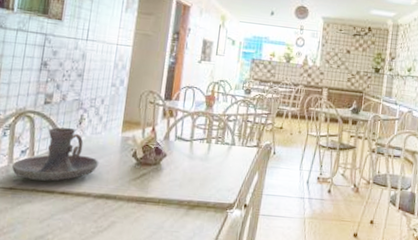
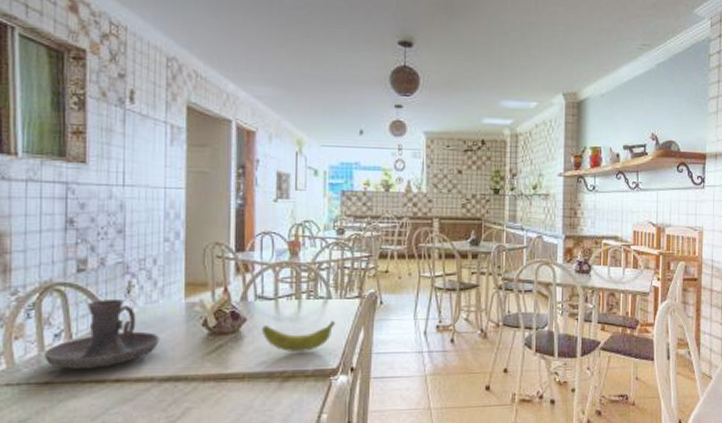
banana: none [177,161,237,187] -> present [261,320,336,352]

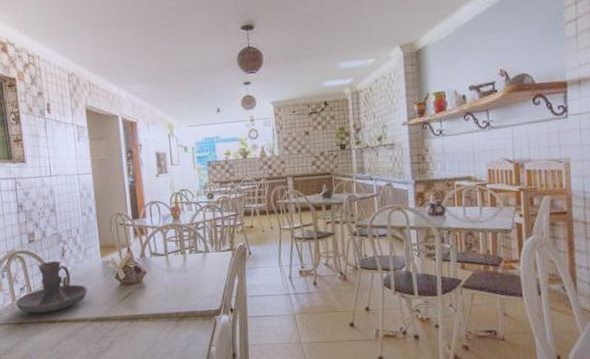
banana: present [261,320,336,352] -> none [158,270,215,297]

